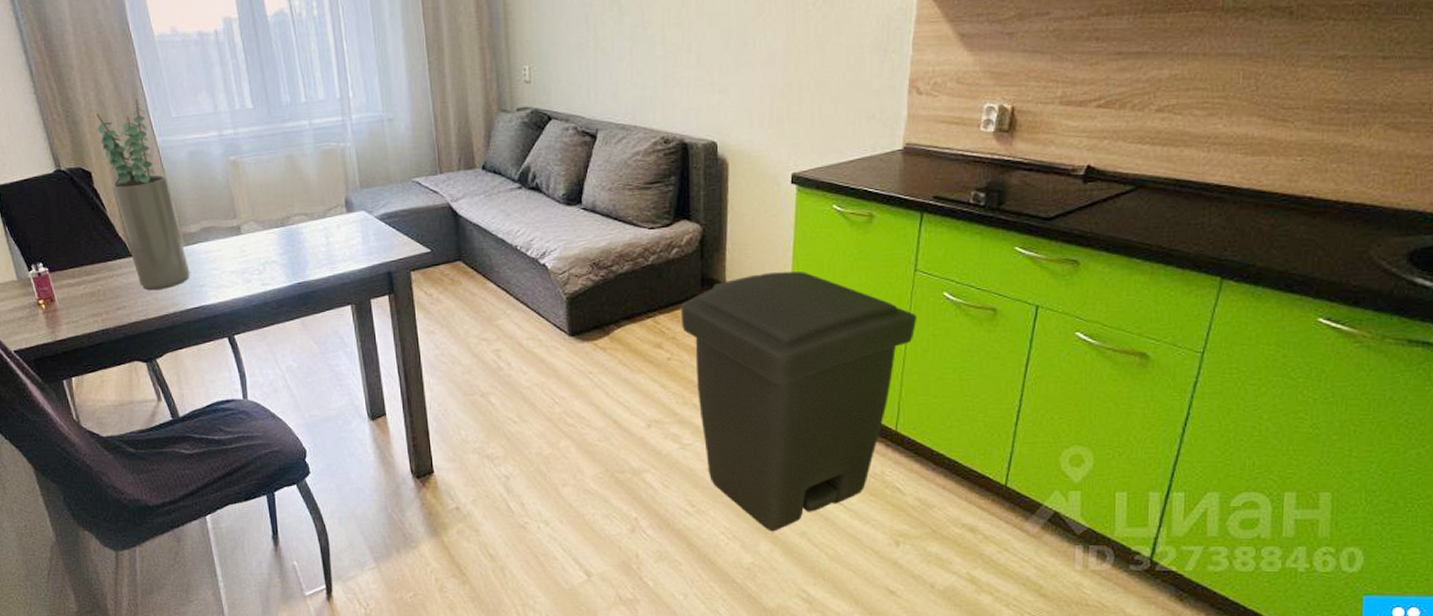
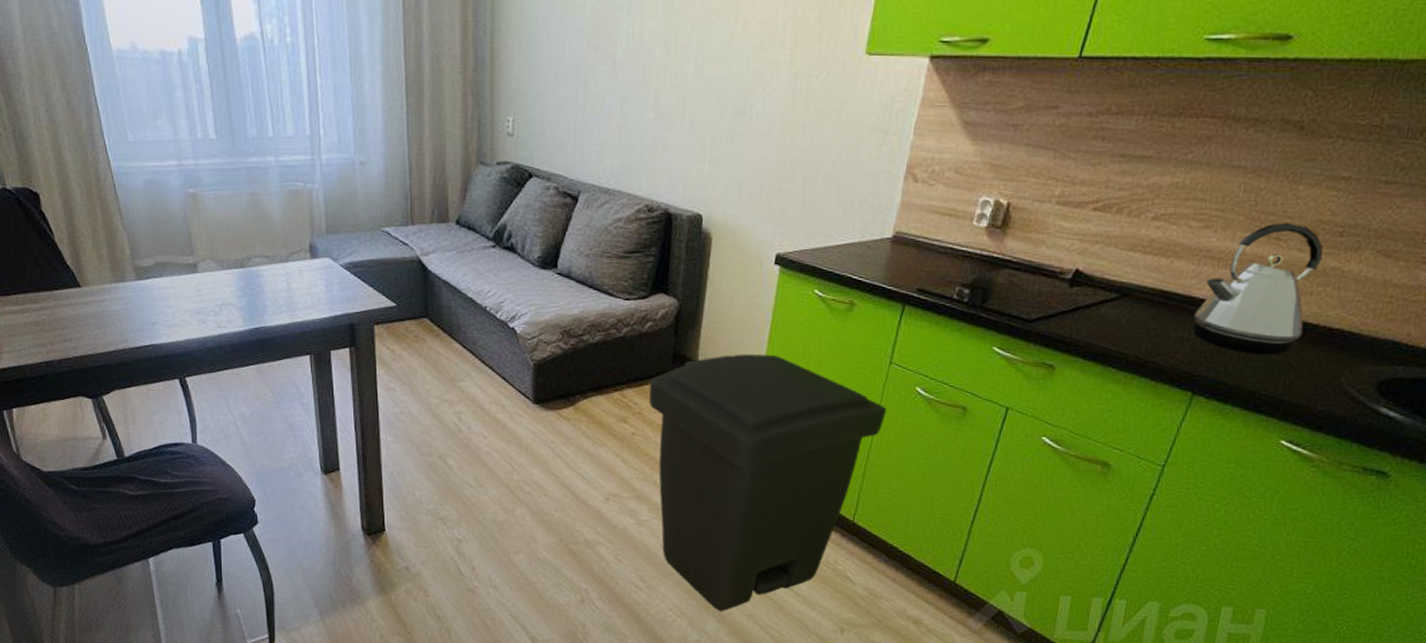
vase: present [96,98,190,290] -> none [46,118,142,324]
kettle: none [1211,104,1332,235] -> present [1192,223,1324,356]

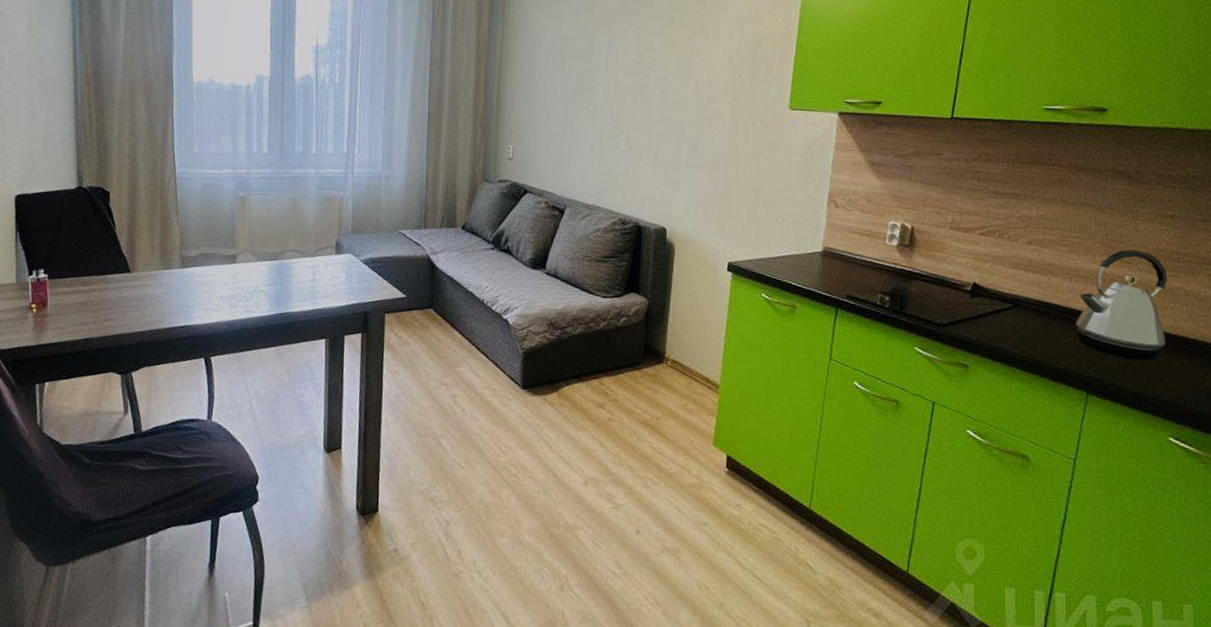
trash can: present [648,354,888,612] -> none [623,348,831,601]

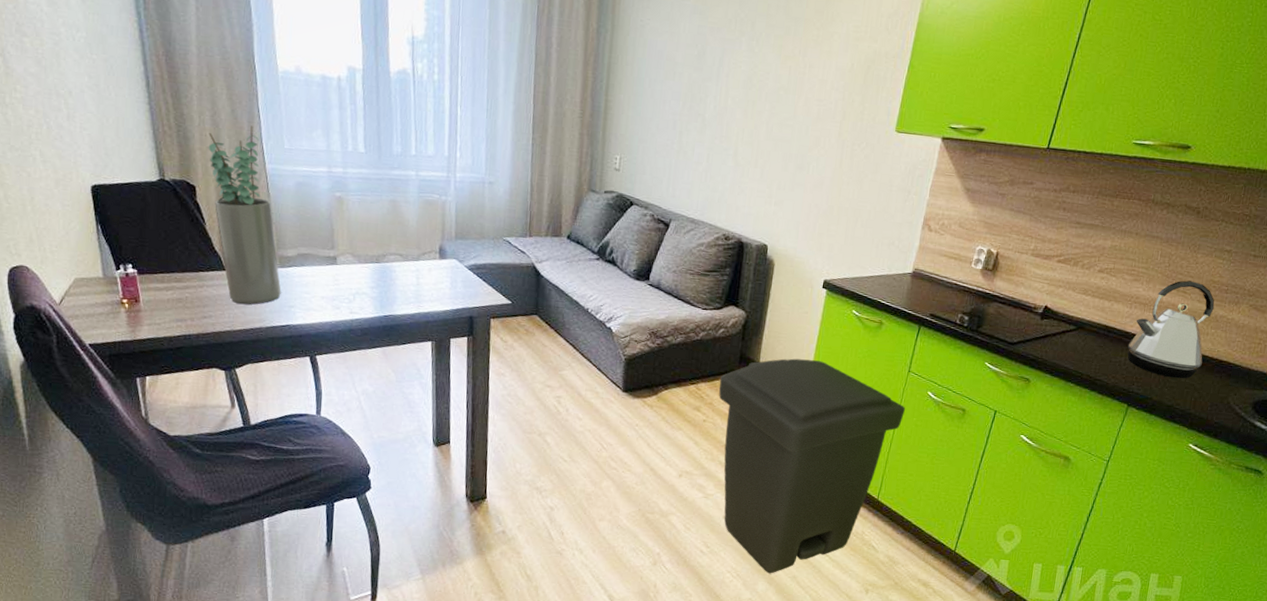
vase: none [124,133,182,306] -> present [208,125,281,305]
trash can: none [623,348,831,601] -> present [719,358,906,574]

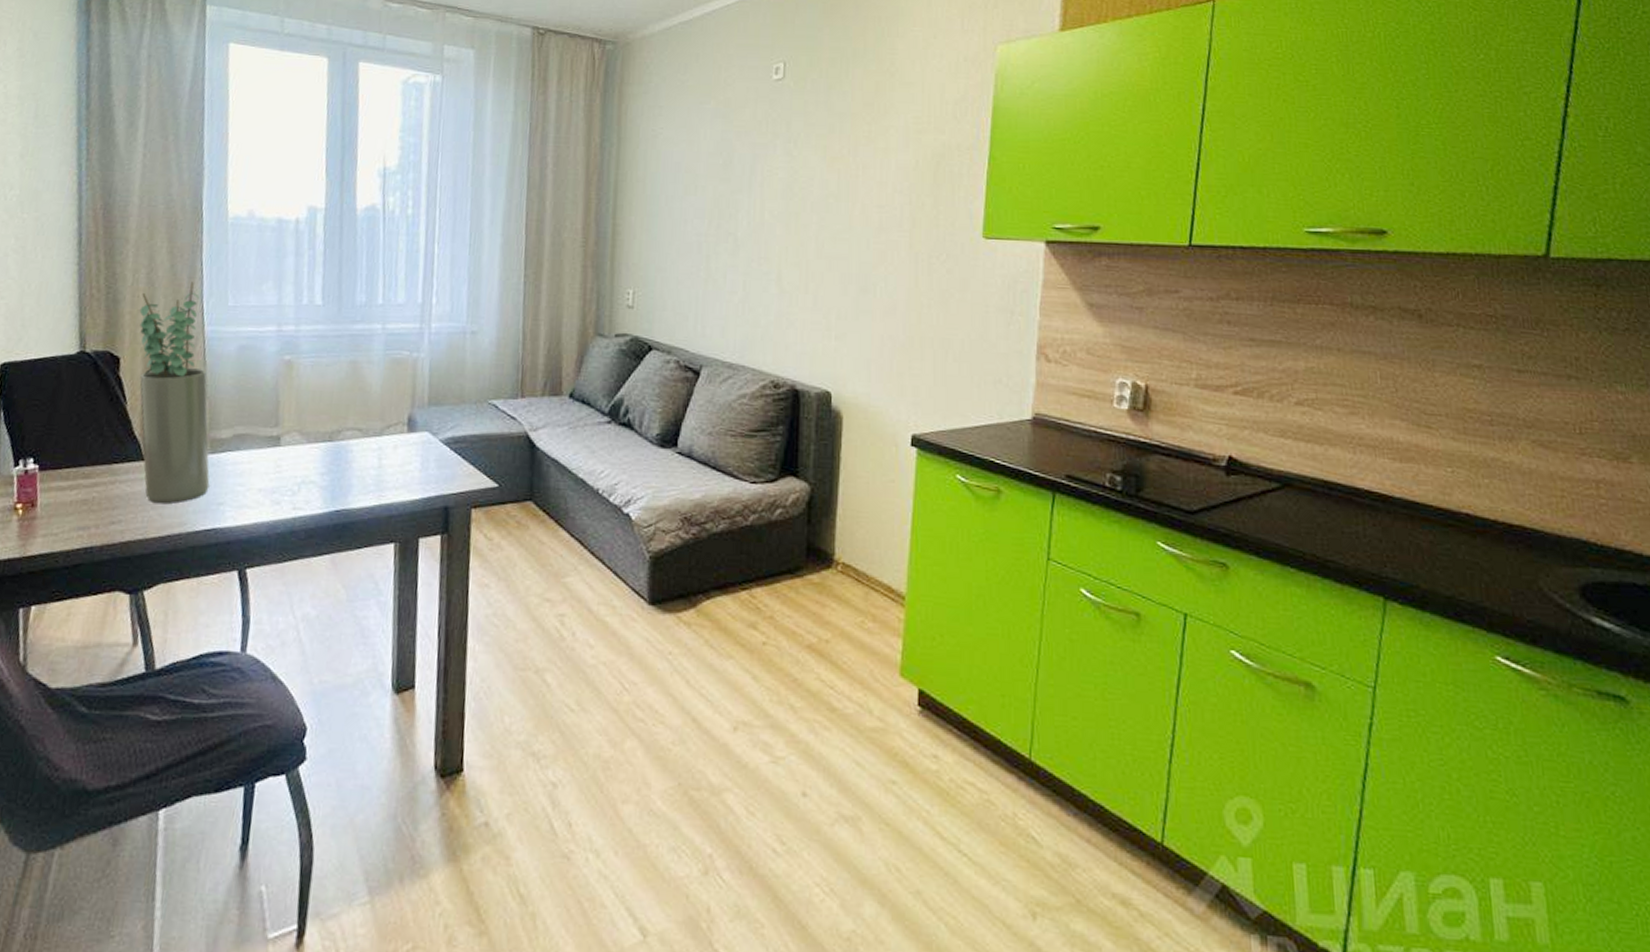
trash can: present [719,358,906,574] -> none [780,547,1052,888]
kettle: present [1127,280,1215,379] -> none [1363,410,1483,555]

